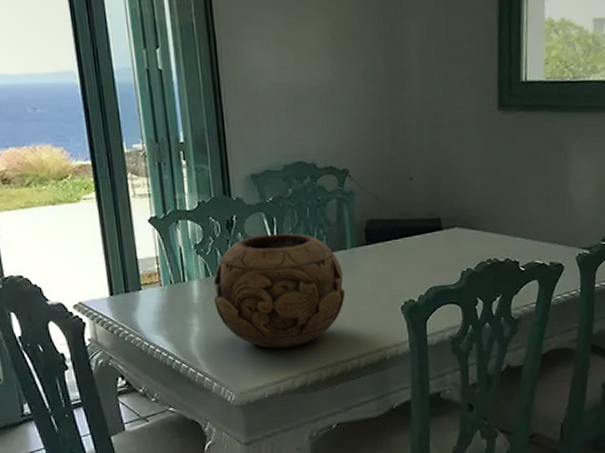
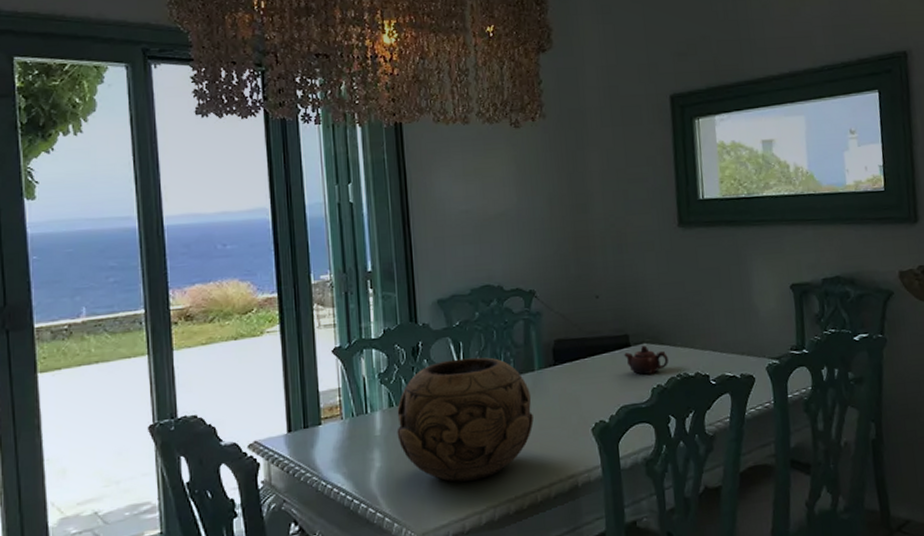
teapot: none [436,229,479,258] -> present [624,345,668,375]

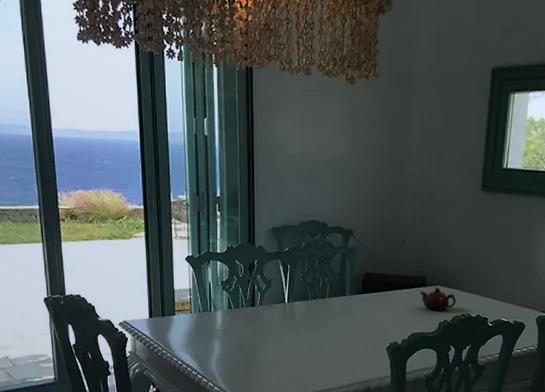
decorative bowl: present [397,357,534,483] -> none [233,278,341,373]

